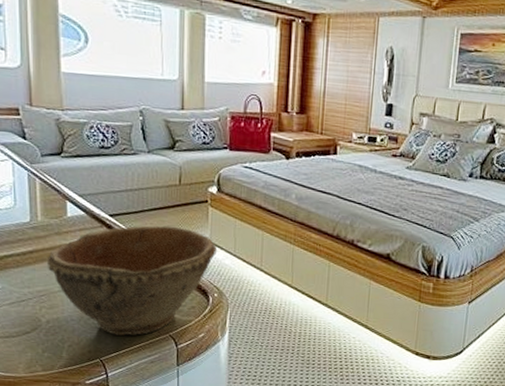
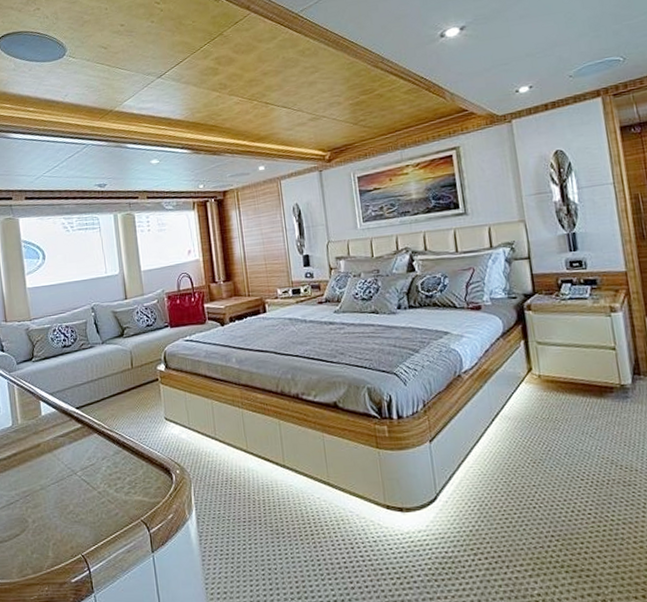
bowl: present [46,225,217,336] -> none [28,409,173,527]

